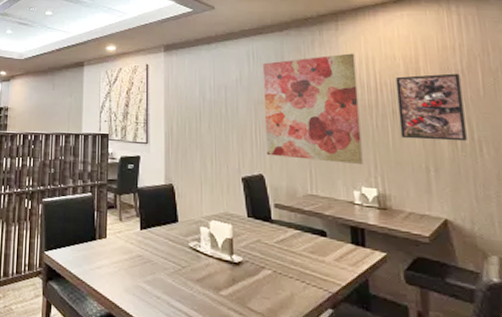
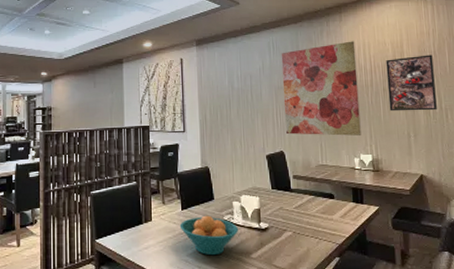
fruit bowl: none [137,238,207,287] -> present [179,215,239,256]

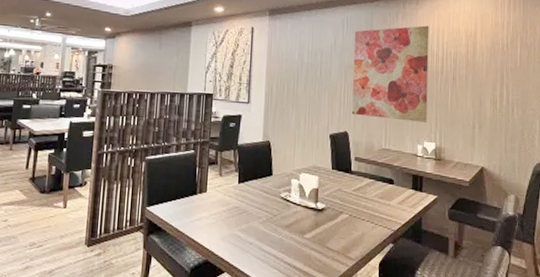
fruit bowl: present [179,215,239,256] -> none [234,191,295,233]
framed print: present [386,55,437,112] -> none [457,46,505,104]

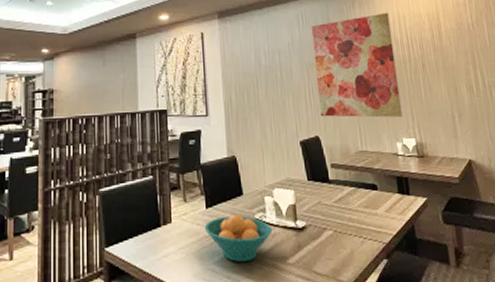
fruit bowl: none [234,191,295,233] -> present [204,213,273,263]

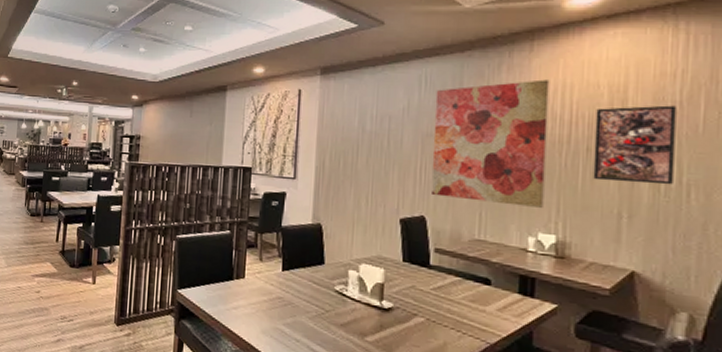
fruit bowl: present [204,213,273,263] -> none [277,281,353,331]
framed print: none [423,27,481,90] -> present [593,105,677,185]

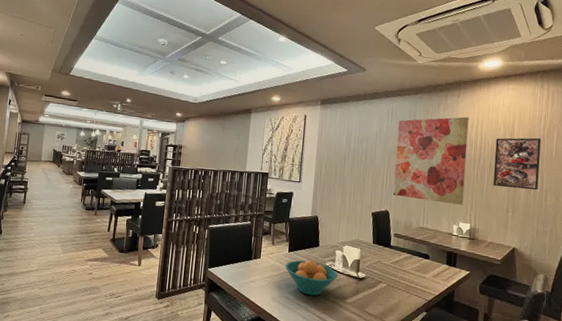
fruit bowl: none [277,281,353,331] -> present [285,259,338,296]

